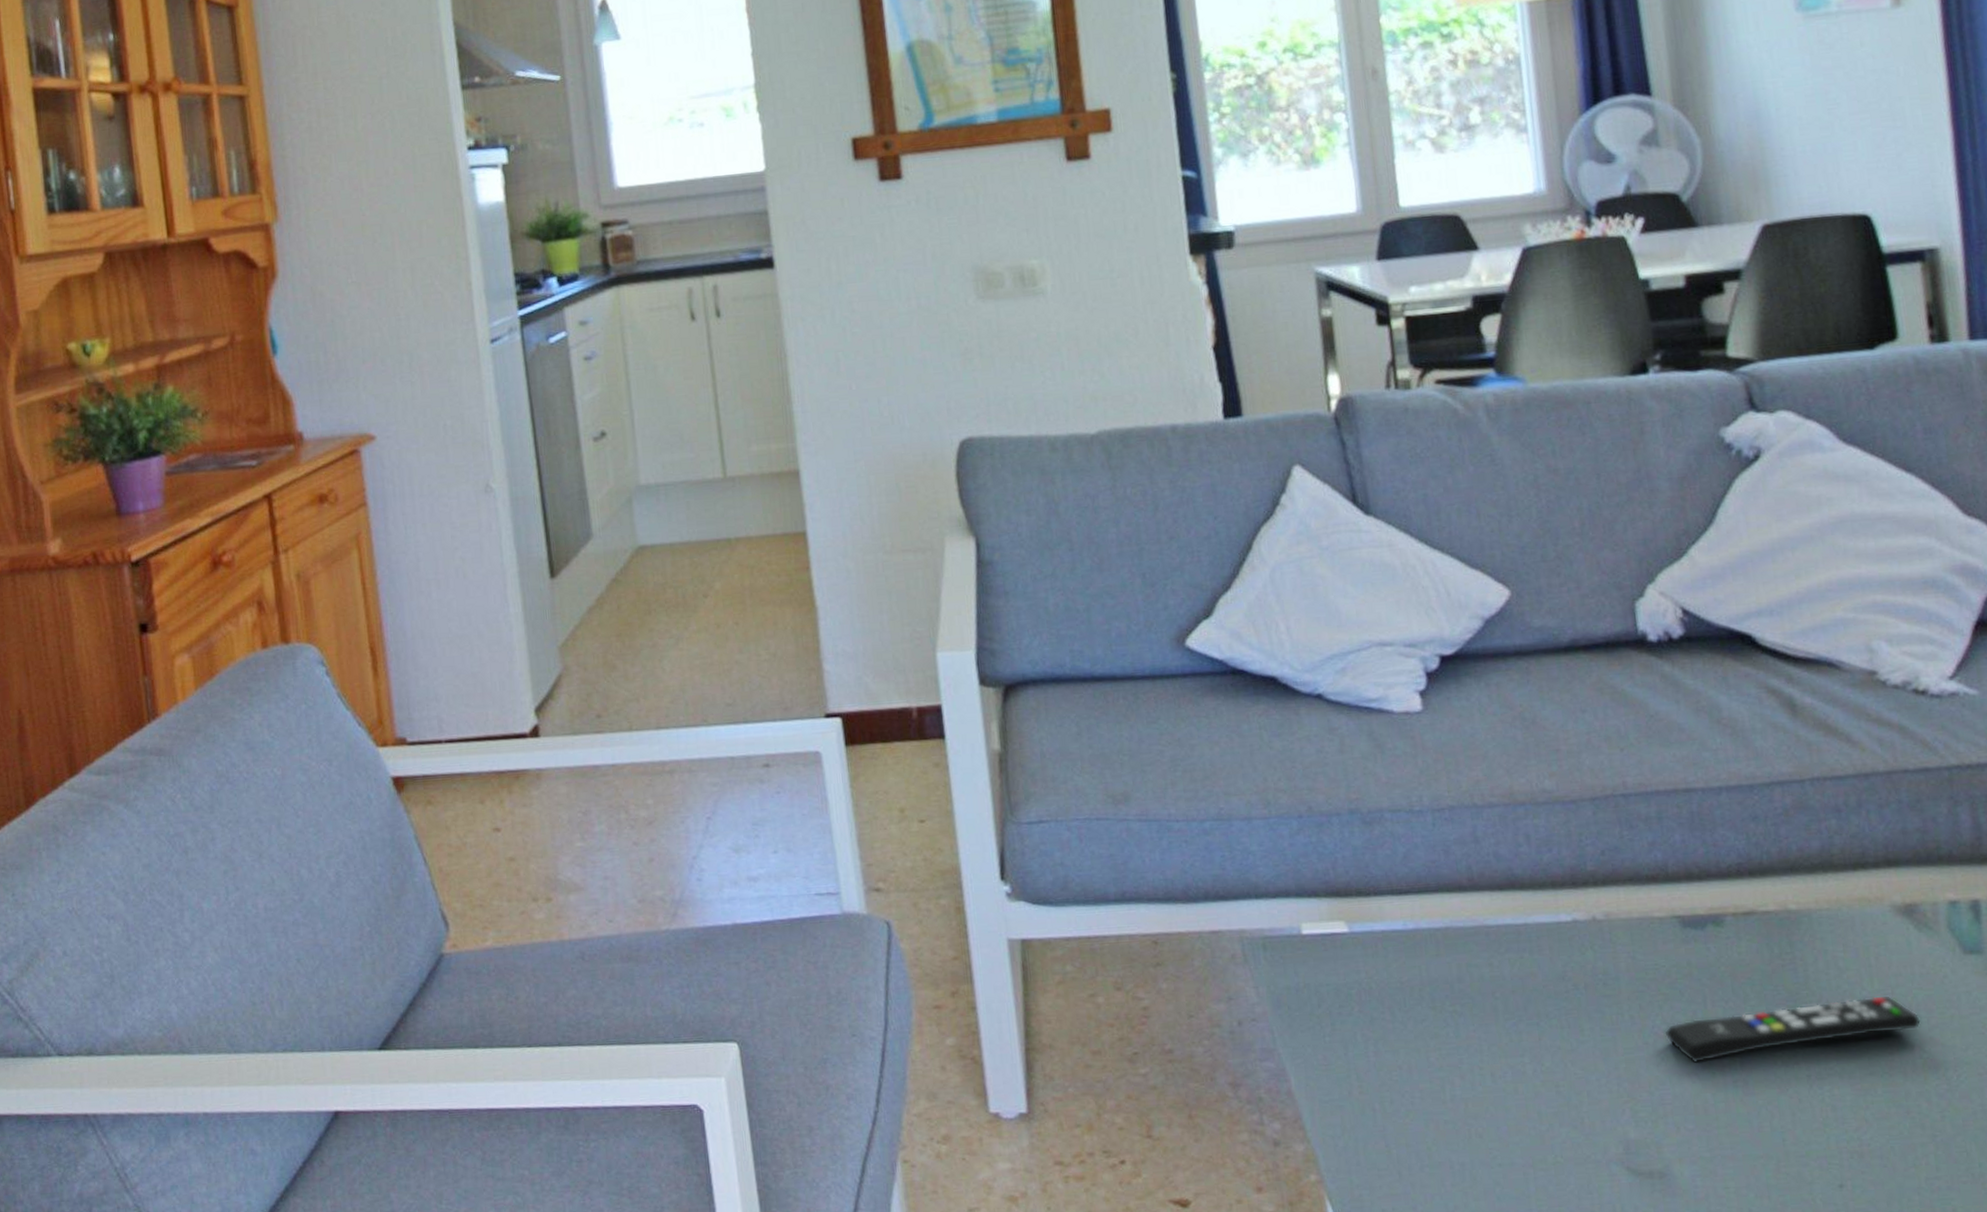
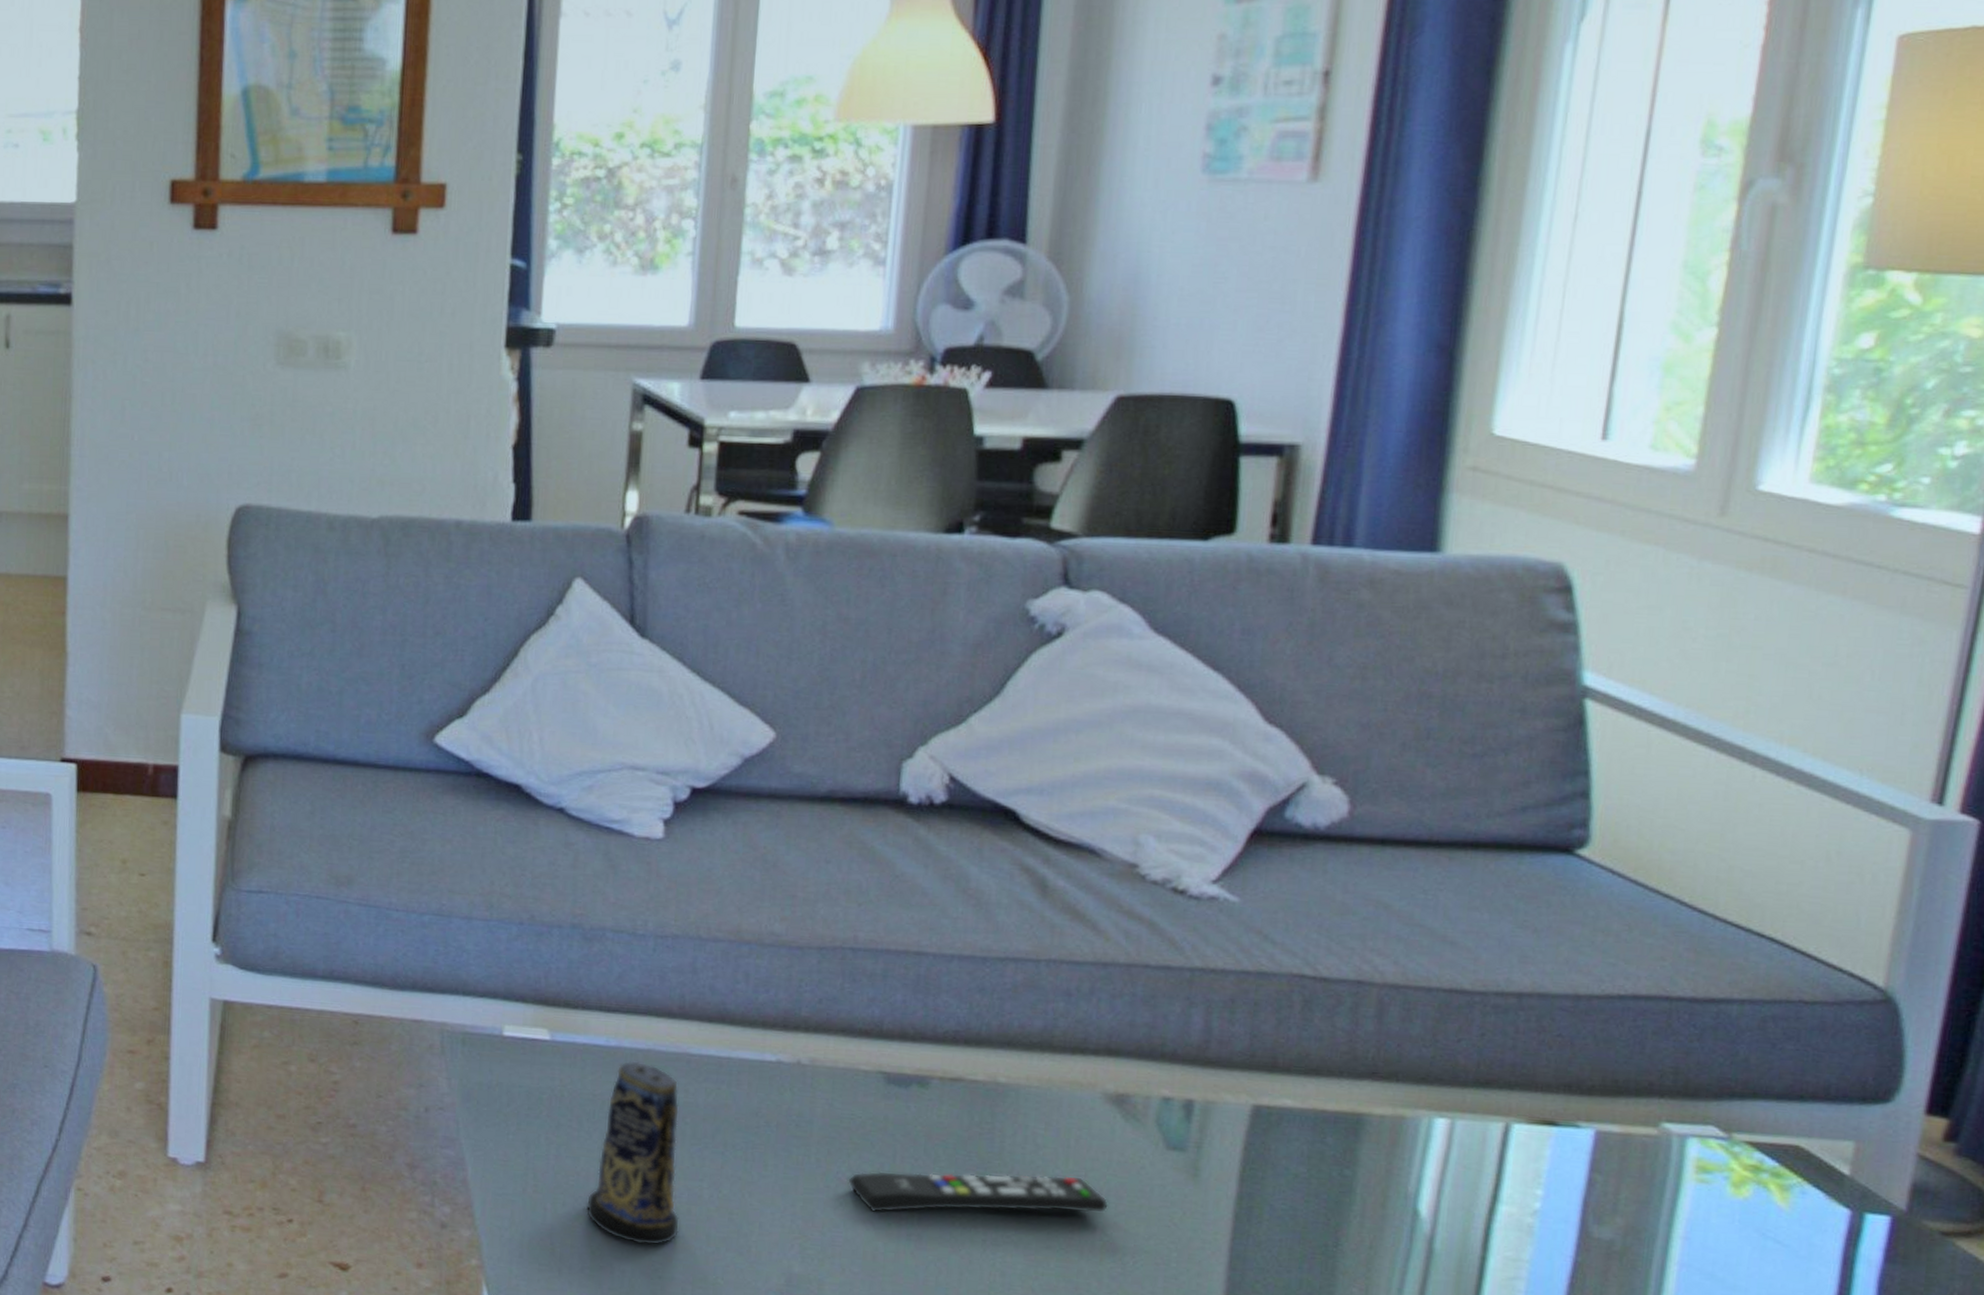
candle: none [1413,941,1510,1134] -> present [585,1061,680,1246]

